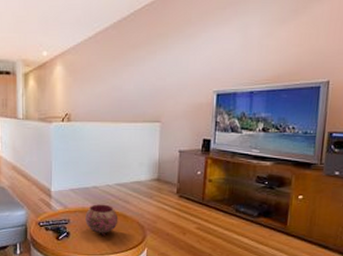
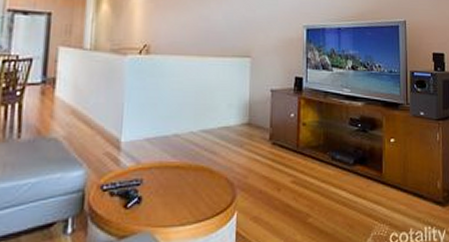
bowl: present [85,204,119,237] -> none [163,157,204,200]

